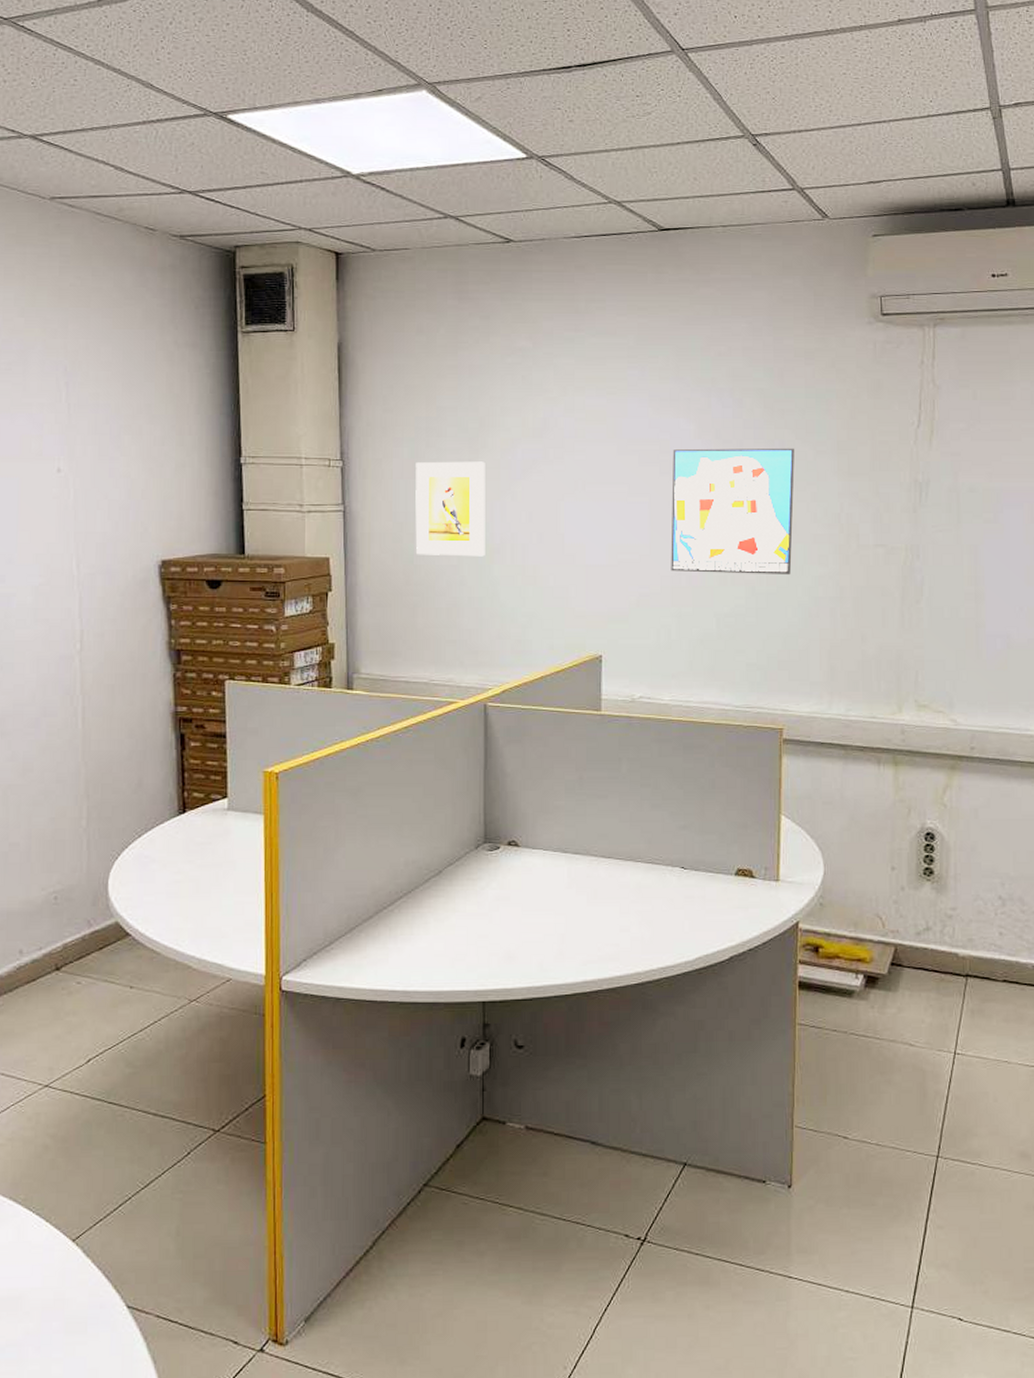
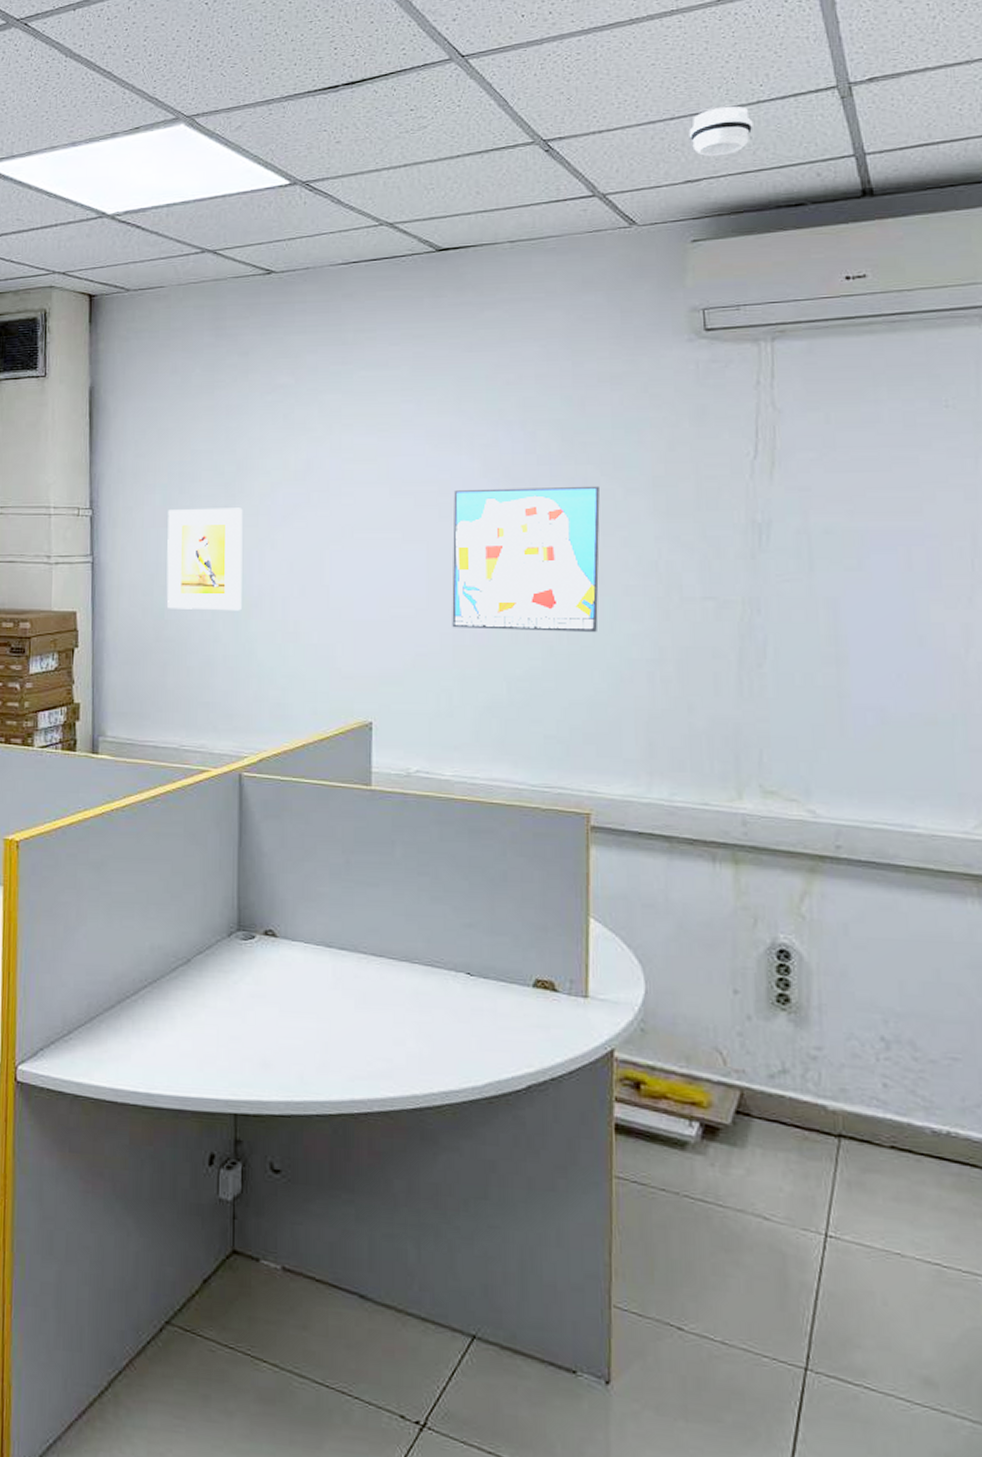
smoke detector: none [872,117,924,162] -> present [689,106,753,157]

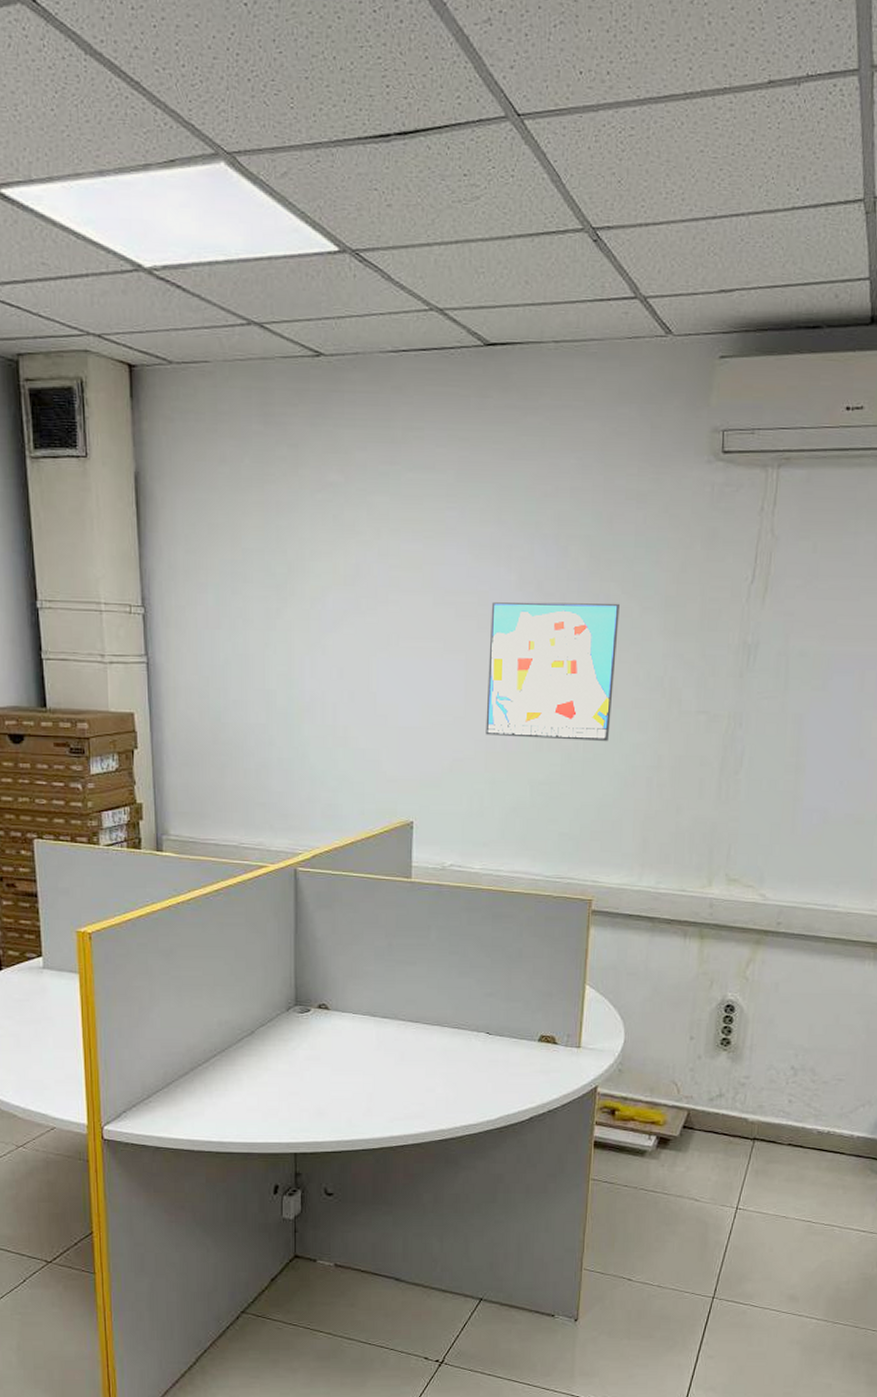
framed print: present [166,508,243,611] -> none [221,610,295,715]
smoke detector: present [689,106,753,157] -> none [727,209,786,266]

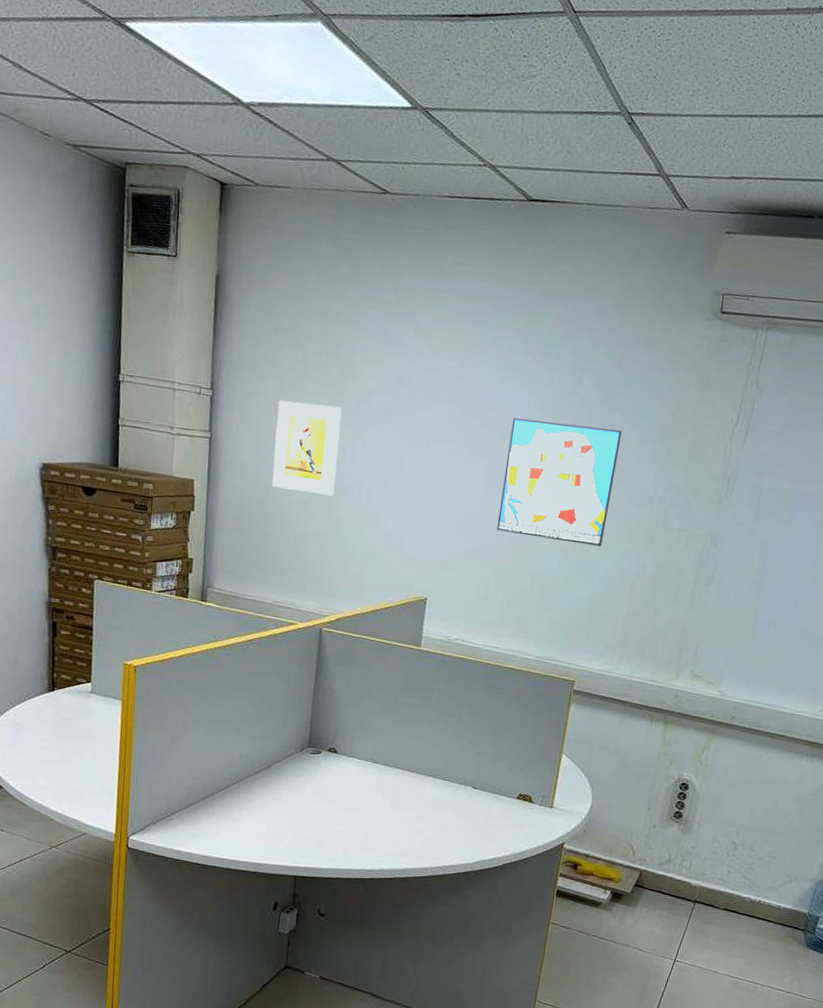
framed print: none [221,610,295,715] -> present [272,400,342,496]

